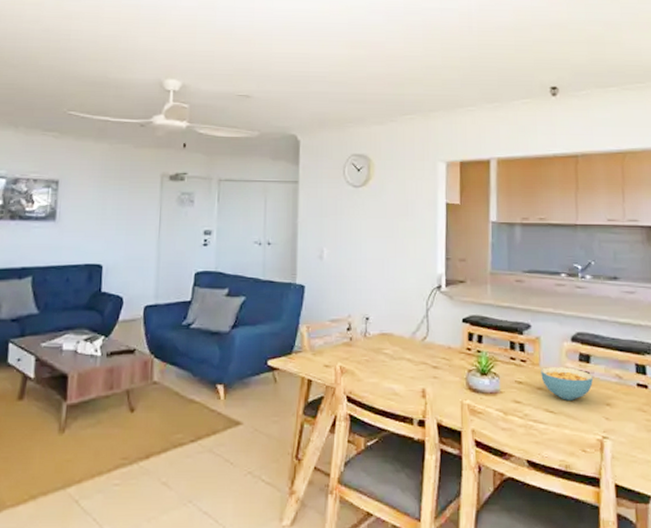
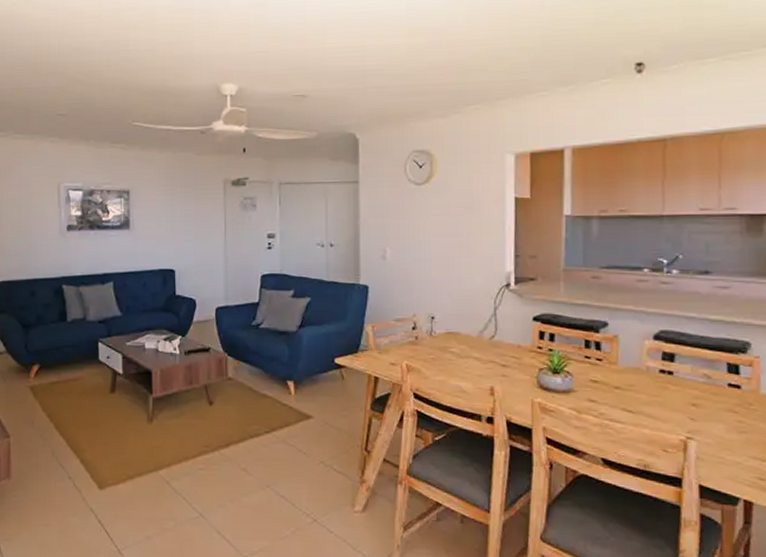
cereal bowl: present [541,367,594,400] -> none [618,366,678,400]

